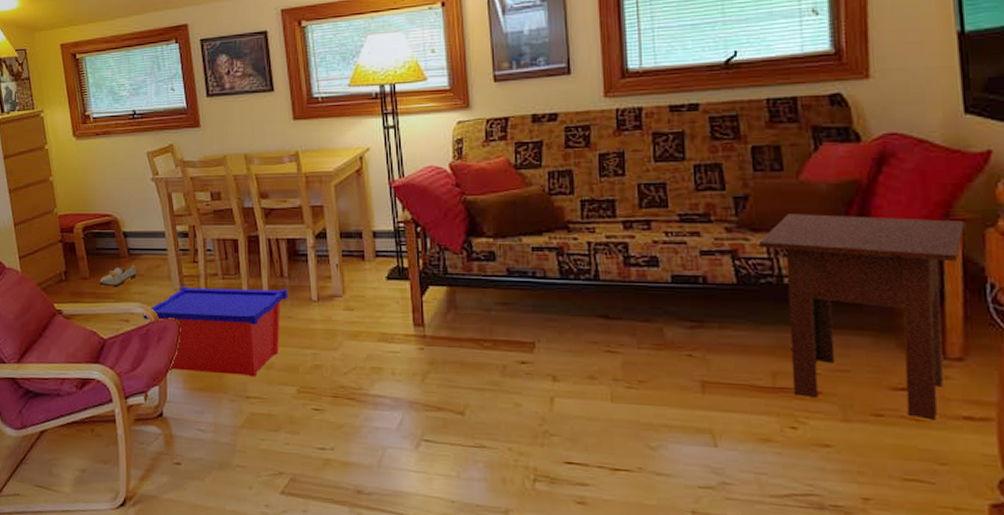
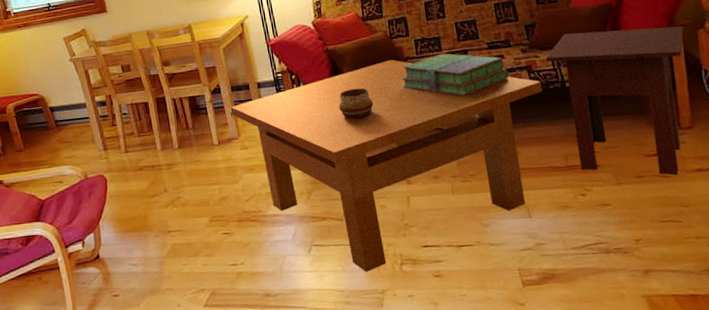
shoe: present [99,264,136,287] -> none [33,133,65,155]
storage bin: present [143,286,288,377] -> none [73,138,194,218]
table: none [336,222,750,483] -> present [230,60,543,272]
decorative bowl: none [473,252,519,289] -> present [338,88,374,118]
stack of books: none [558,221,705,279] -> present [401,53,509,96]

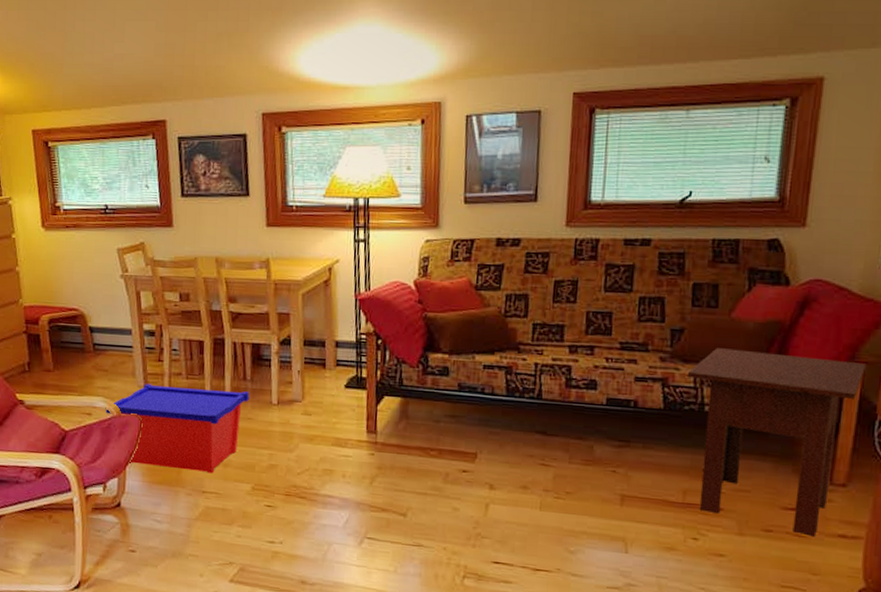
storage bin: none [73,138,194,218] -> present [105,384,249,474]
table: present [230,60,543,272] -> none [298,342,676,578]
decorative bowl: present [338,88,374,118] -> none [426,367,469,403]
stack of books: present [401,53,509,96] -> none [507,345,639,400]

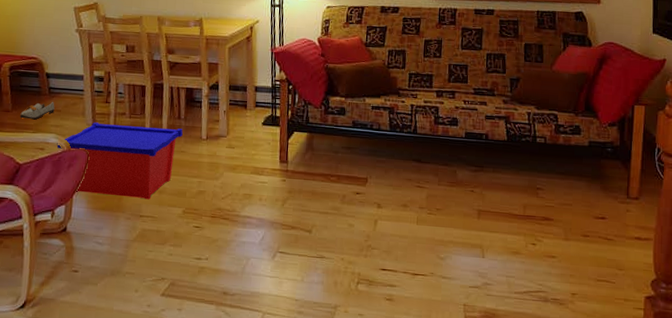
shoe: none [63,359,101,381] -> present [20,101,55,120]
side table: present [687,348,866,537] -> none [523,93,646,240]

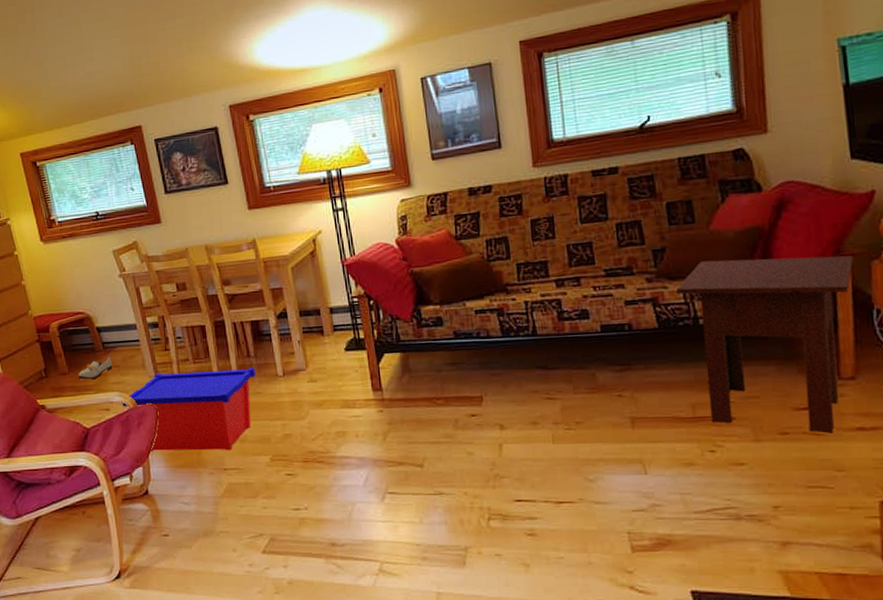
side table: none [523,93,646,240] -> present [676,255,853,434]

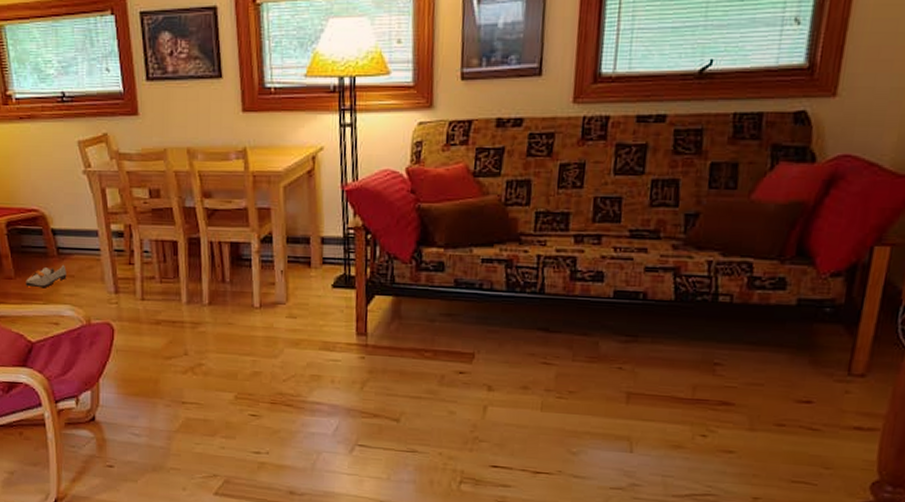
storage bin: present [121,368,256,451] -> none [73,289,229,383]
side table: present [676,255,853,434] -> none [701,233,893,430]

